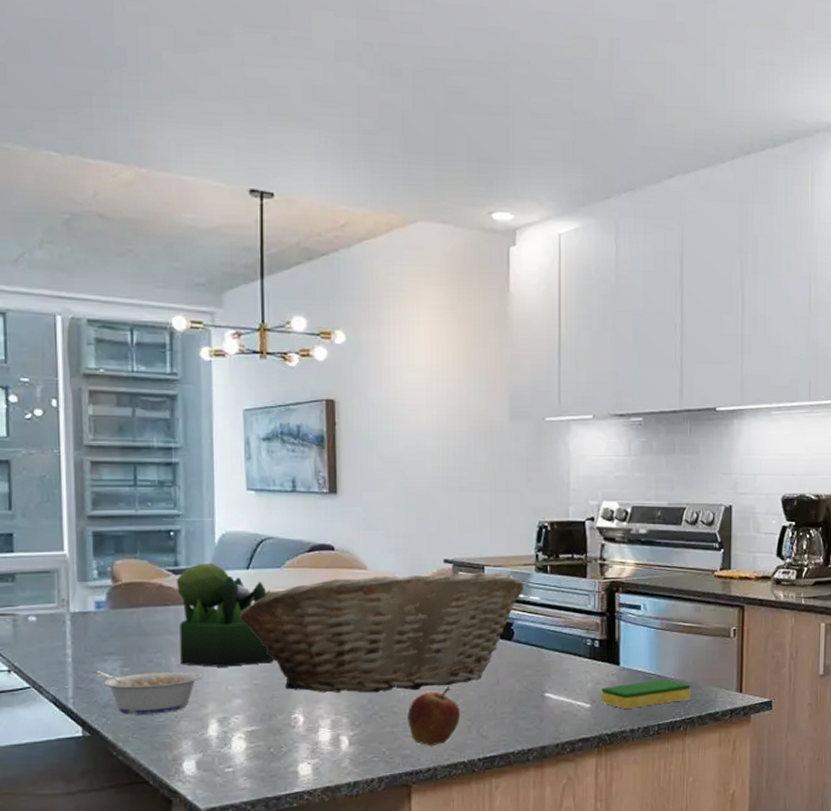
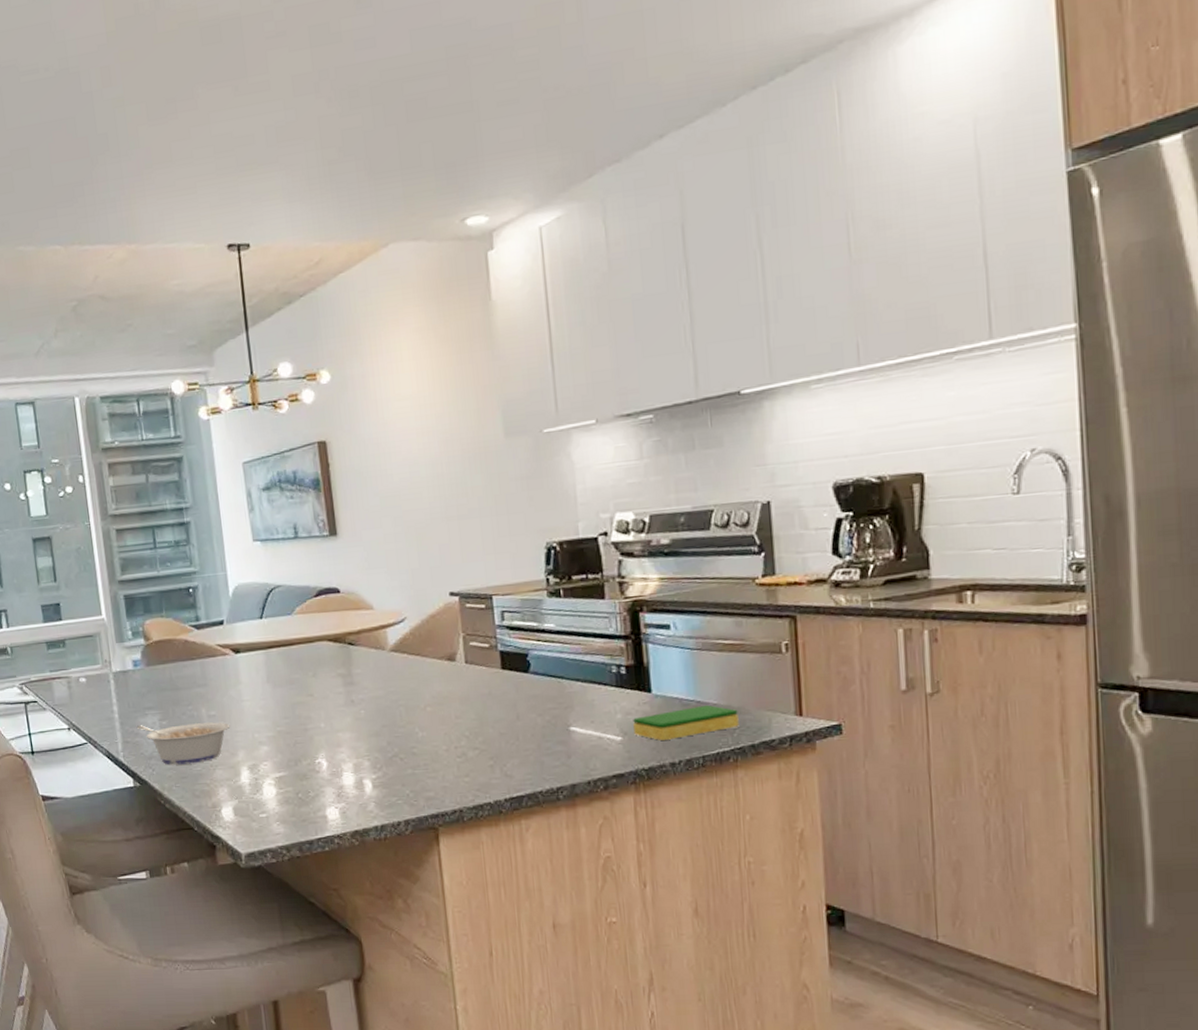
plant: present [176,564,275,667] -> none [198,616,295,717]
fruit basket: present [238,572,525,693] -> none [257,601,537,737]
fruit: present [407,686,461,747] -> none [427,724,482,788]

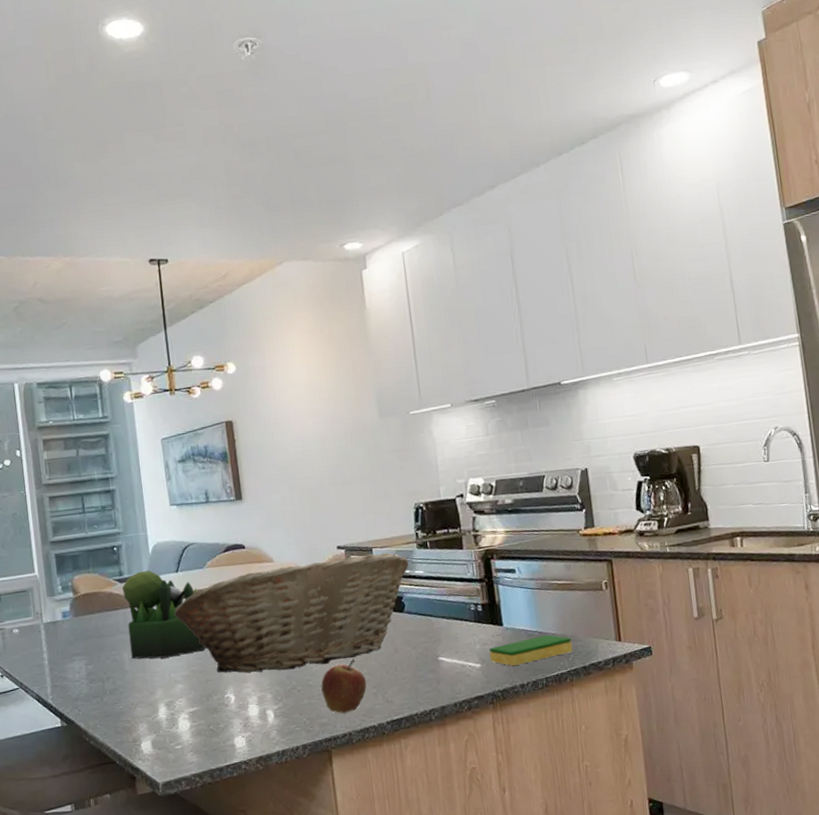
legume: present [136,722,230,765] -> none [64,664,150,705]
plant: none [198,616,295,717] -> present [121,571,207,659]
fruit basket: none [257,601,537,737] -> present [173,552,409,674]
fruit: none [427,724,482,788] -> present [321,658,367,714]

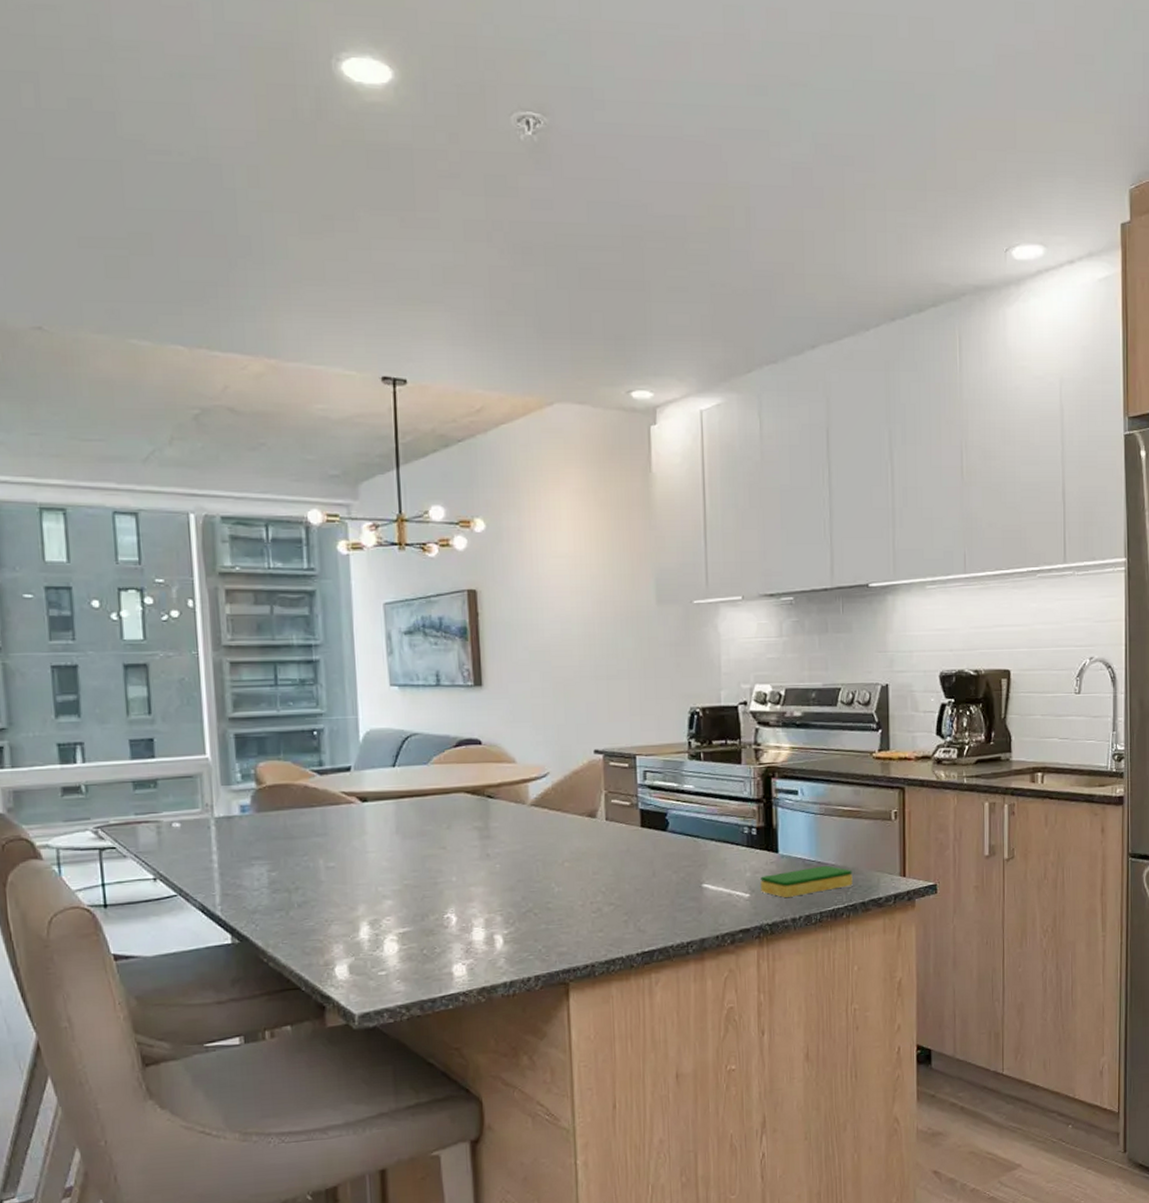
plant: present [121,571,207,659] -> none [321,762,425,869]
fruit basket: present [173,552,409,674] -> none [386,761,678,891]
fruit: present [321,658,367,714] -> none [562,880,617,943]

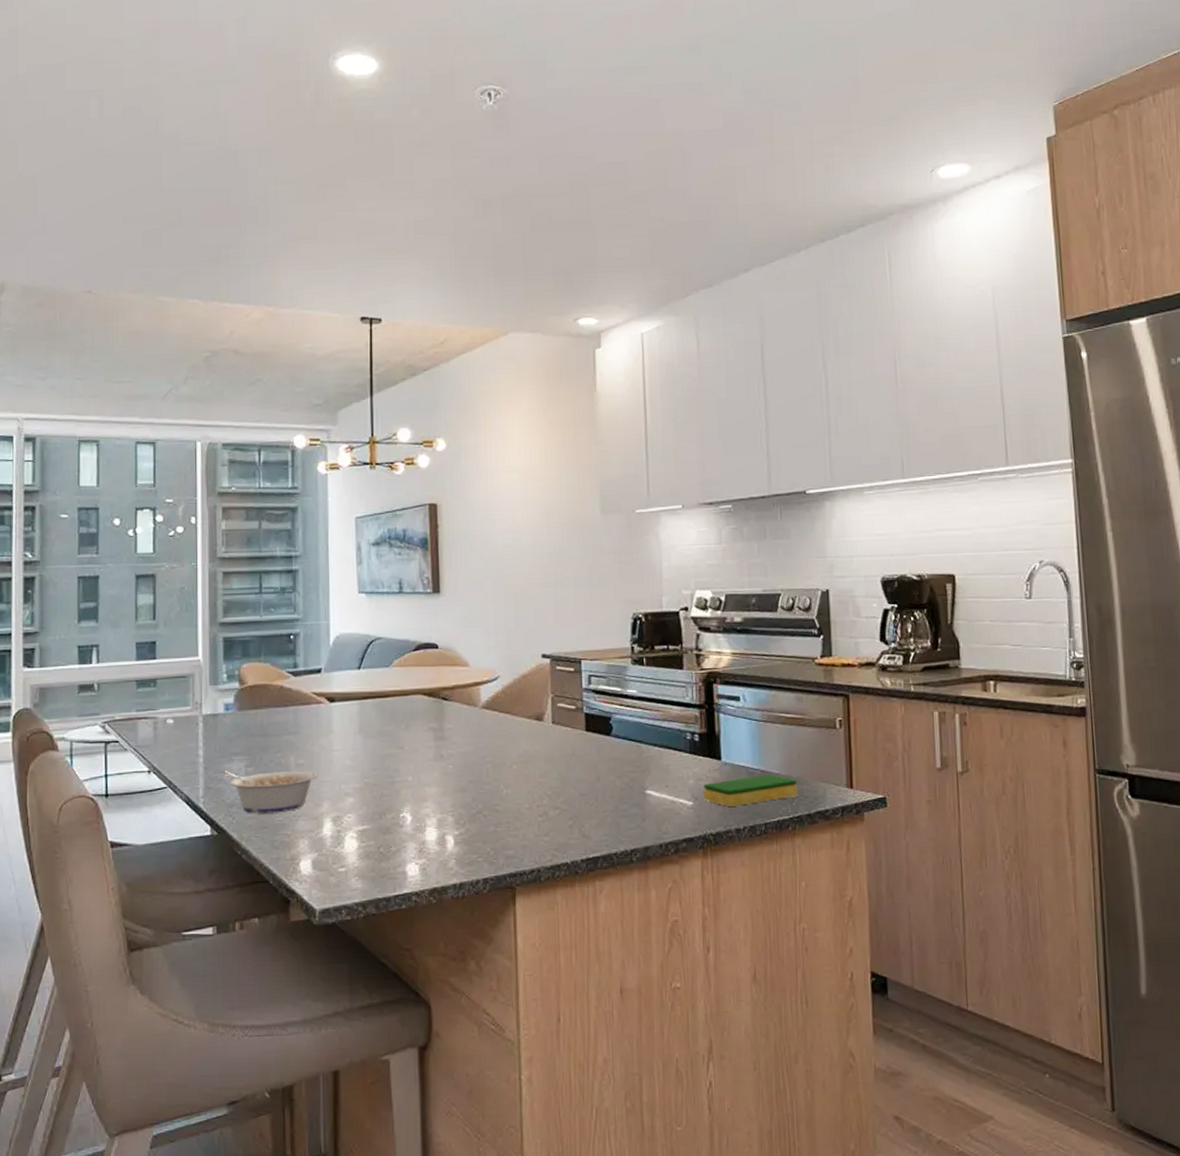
legume: none [239,874,351,920] -> present [220,771,318,814]

